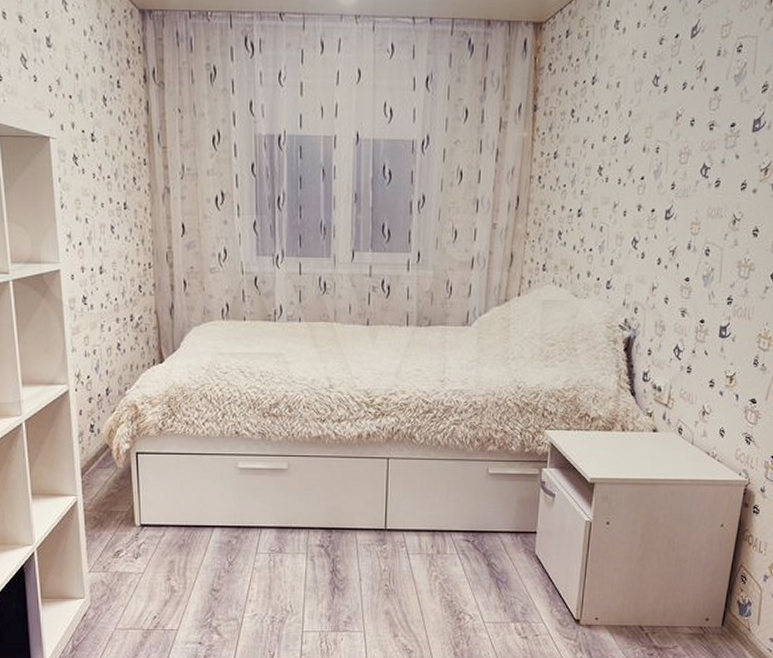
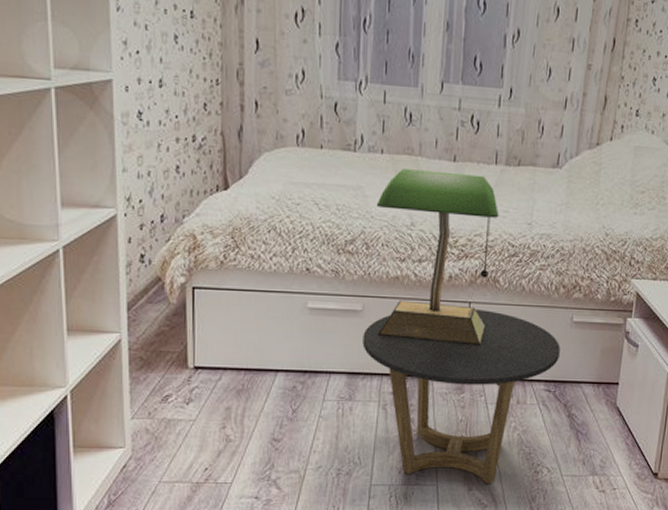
side table: none [289,464,477,631] -> present [362,308,560,484]
table lamp: none [296,335,412,499] -> present [376,169,499,346]

